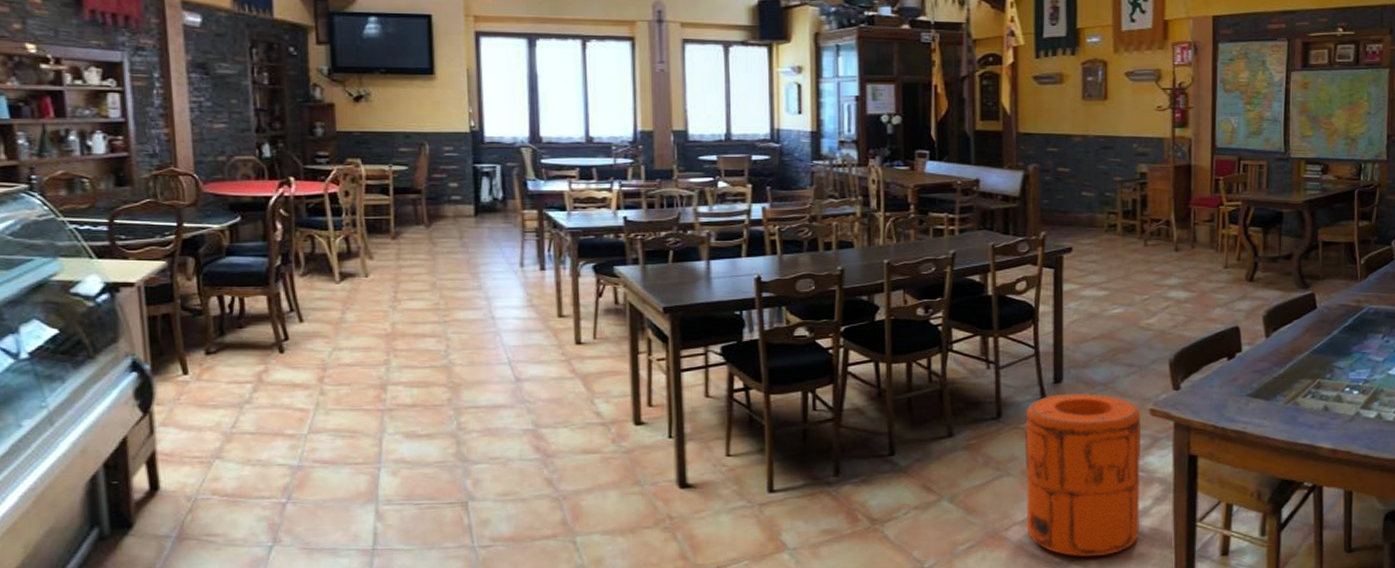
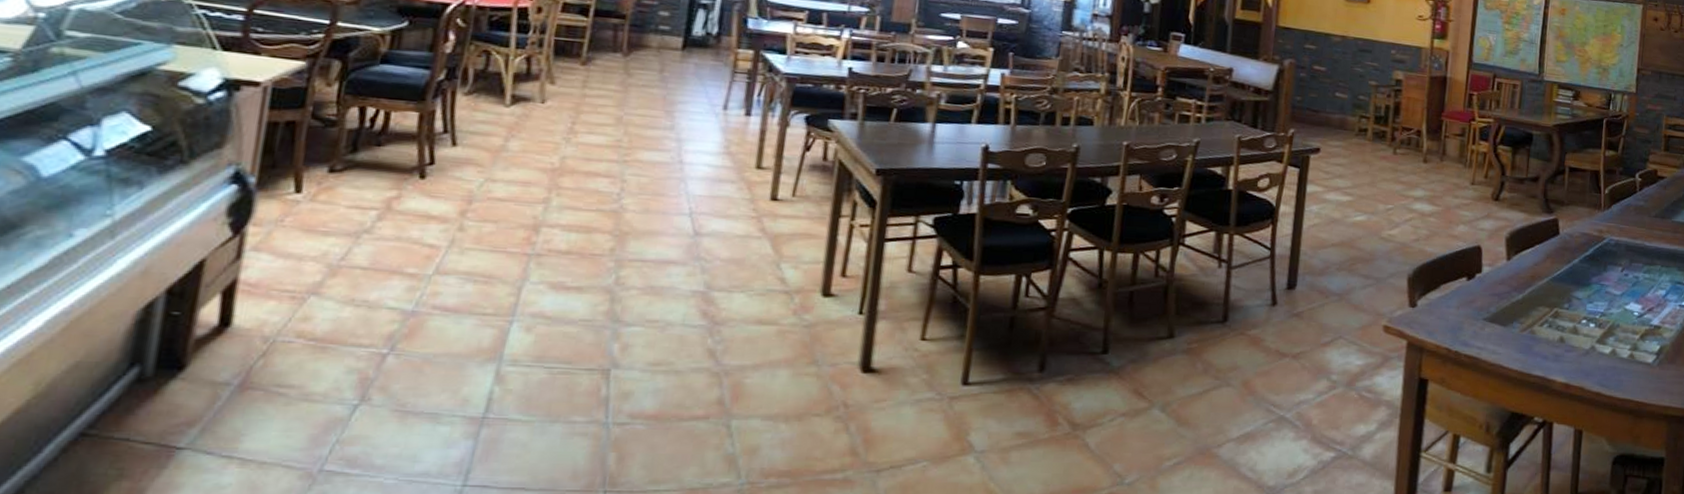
trash can: present [1024,393,1141,557] -> none [1241,301,1374,484]

